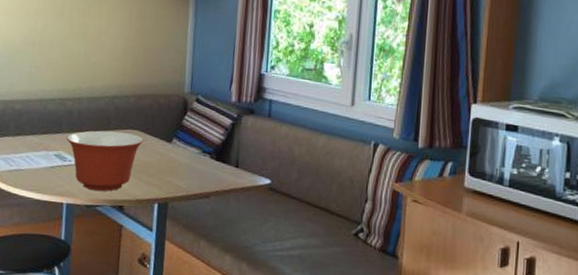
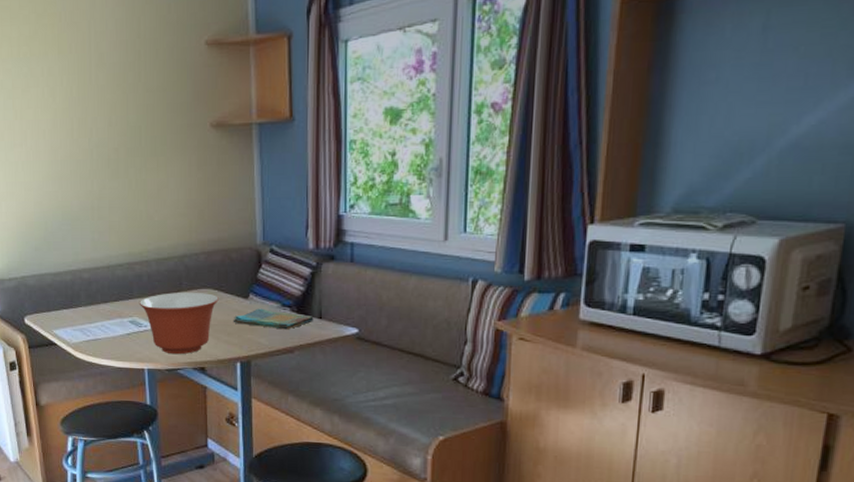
dish towel: none [155,152,231,176] -> present [233,308,314,330]

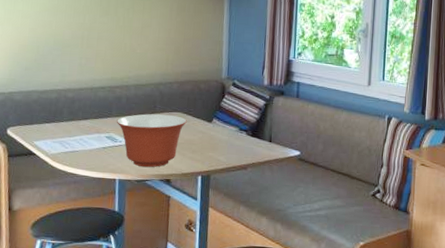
dish towel: present [233,308,314,330] -> none [197,131,265,150]

